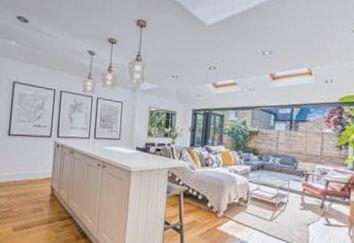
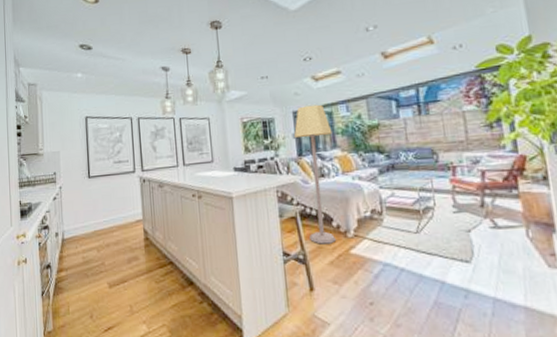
lamp: none [188,106,221,220] -> present [293,104,337,244]

